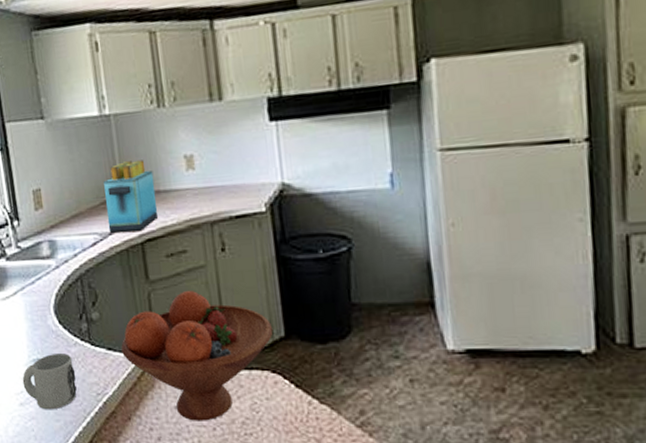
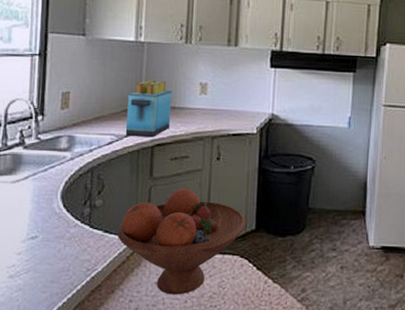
mug: present [22,353,77,410] -> none [16,233,71,283]

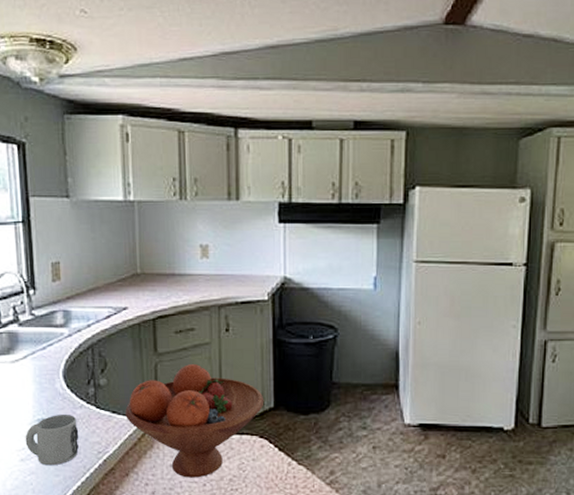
mug: none [16,233,71,283] -> present [25,415,79,466]
toaster: present [125,80,172,138] -> none [122,245,171,309]

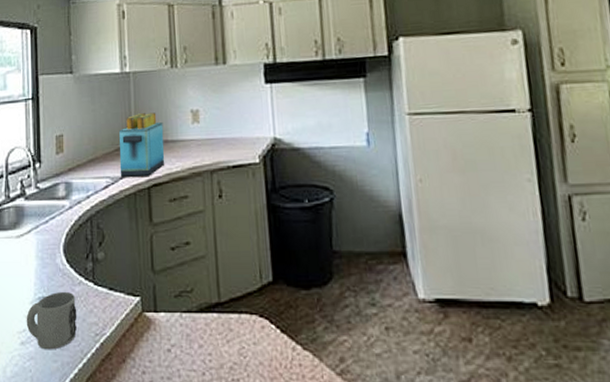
toaster: none [122,245,171,309] -> present [119,112,165,178]
fruit bowl: present [125,363,264,478] -> none [122,233,262,365]

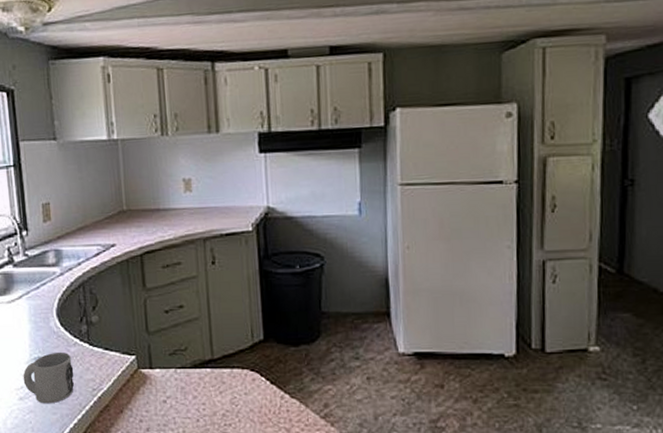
toaster: present [119,112,165,178] -> none [109,181,157,245]

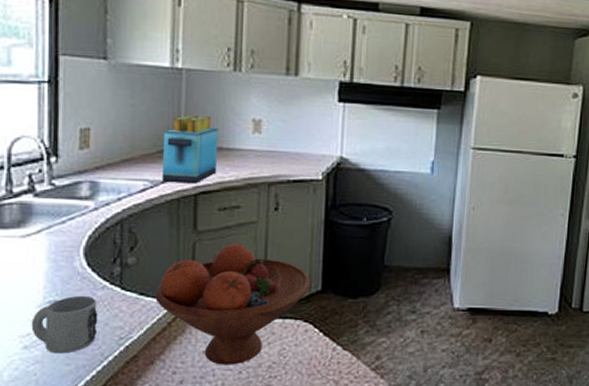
toaster: none [109,181,157,245] -> present [161,115,219,184]
fruit bowl: none [117,297,254,414] -> present [155,243,312,365]

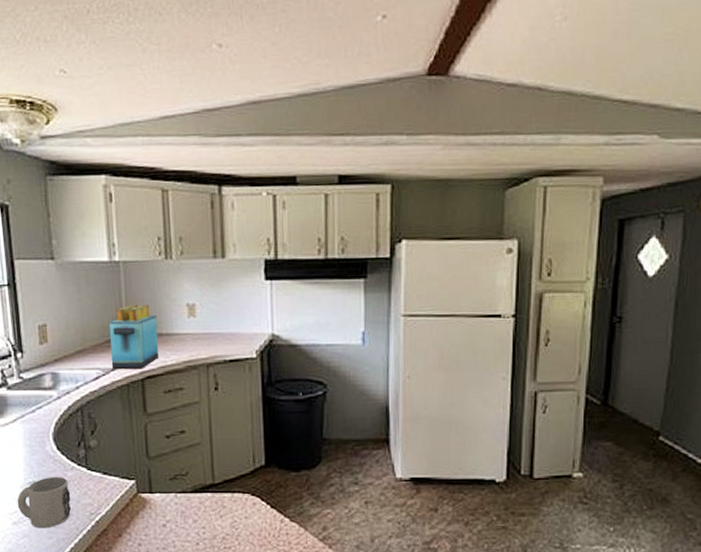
fruit bowl: present [155,243,312,365] -> none [116,422,255,537]

